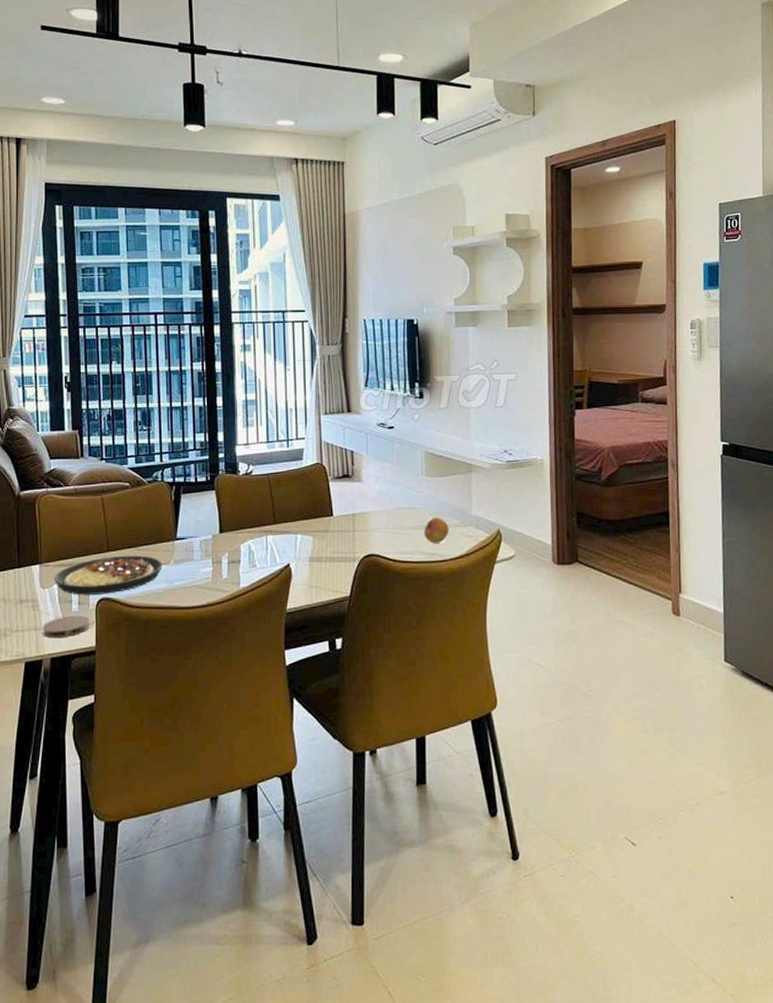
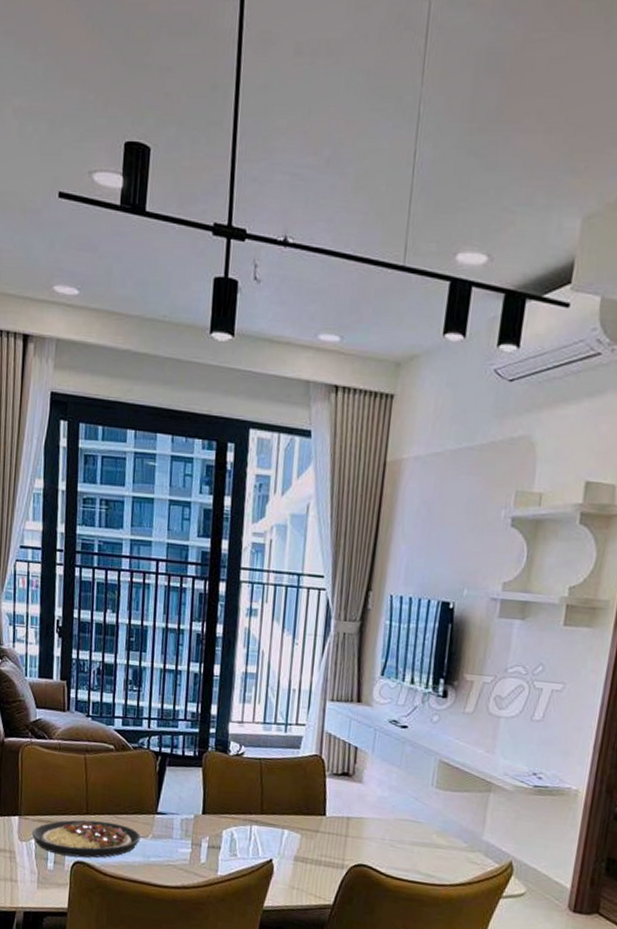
coaster: present [42,615,90,639] -> none [17,873,64,894]
fruit: present [424,518,449,544] -> none [424,836,454,866]

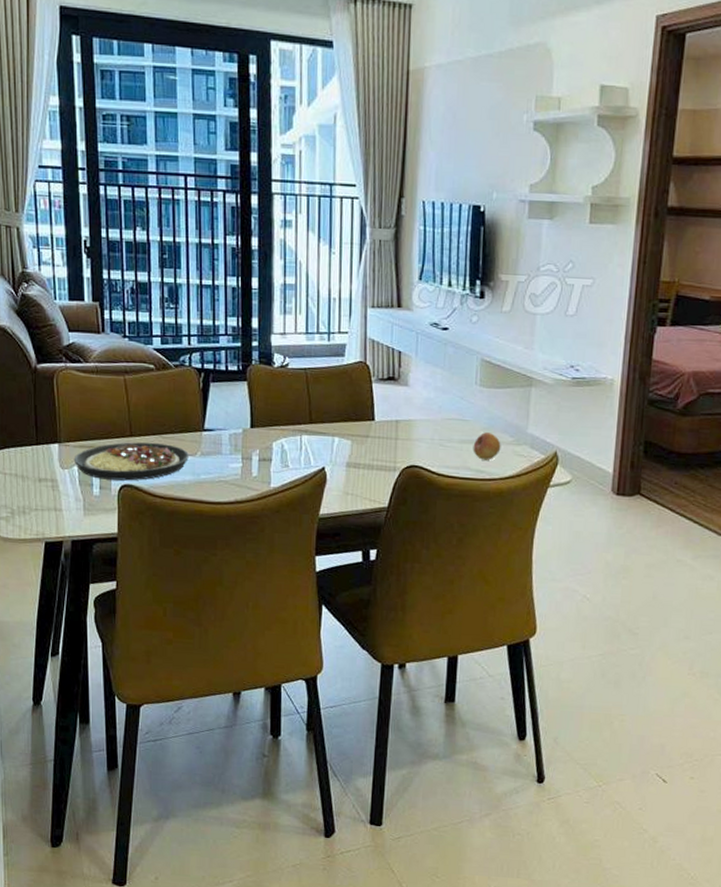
fruit: none [424,836,454,866] -> present [473,432,501,461]

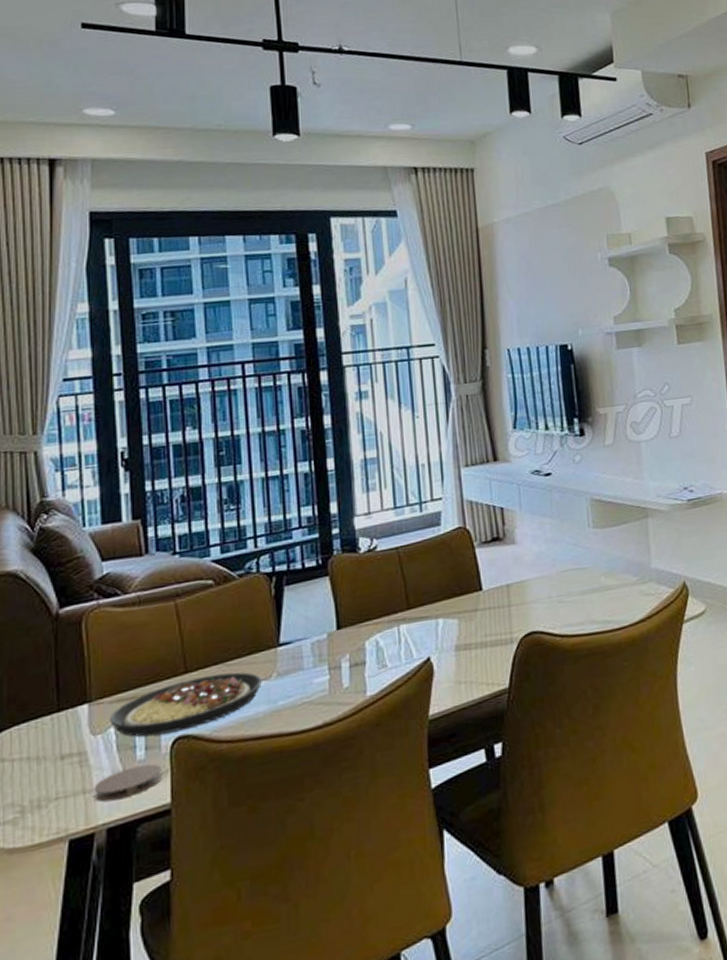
coaster: none [62,499,111,522] -> present [93,763,162,802]
fruit: present [473,432,501,461] -> none [595,576,626,609]

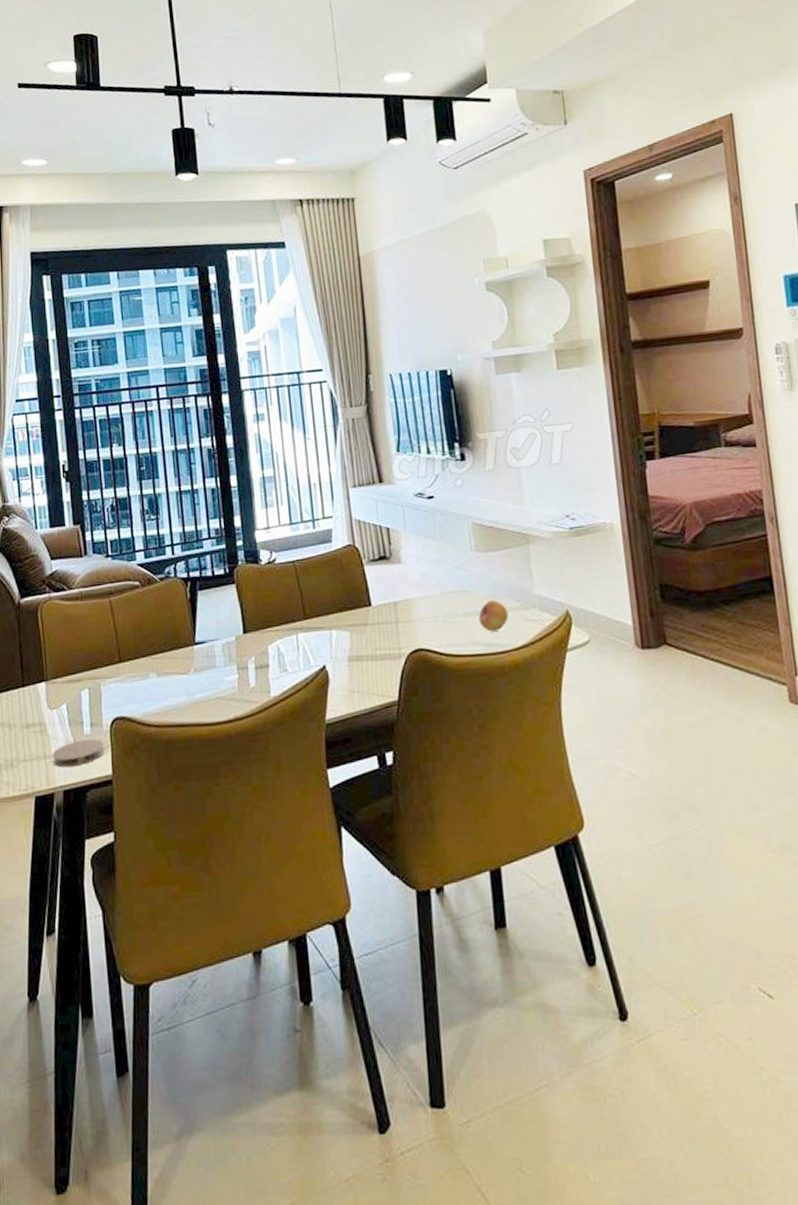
plate: present [109,672,262,737] -> none [61,665,182,715]
fruit: none [595,576,626,609] -> present [478,600,509,632]

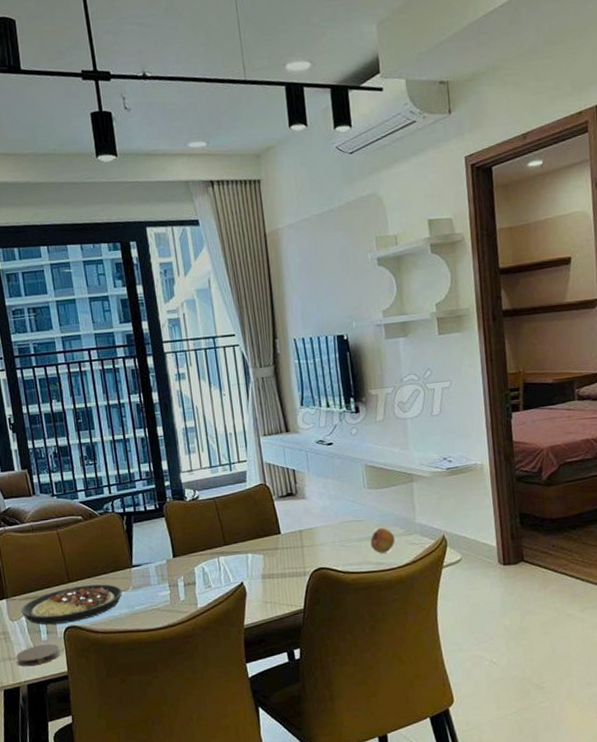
plate: none [61,665,182,715] -> present [21,584,122,625]

